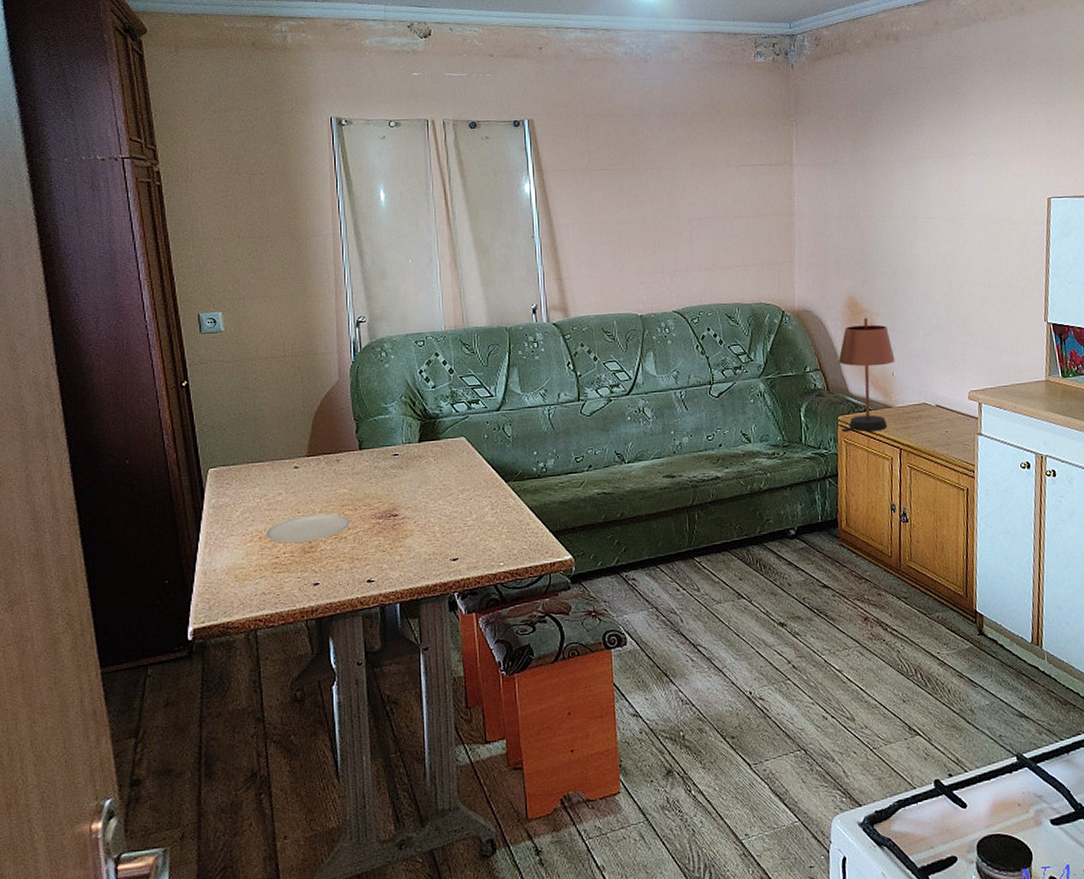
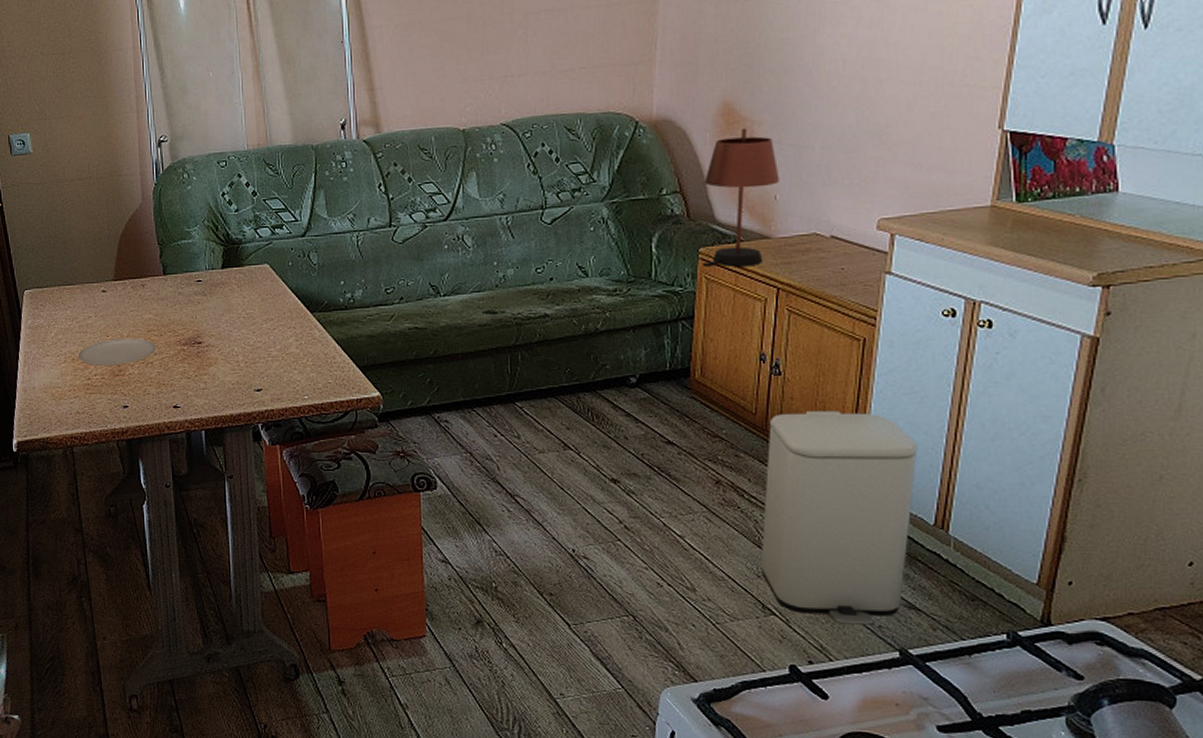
pedal bin: none [902,550,1015,737] -> present [760,411,918,625]

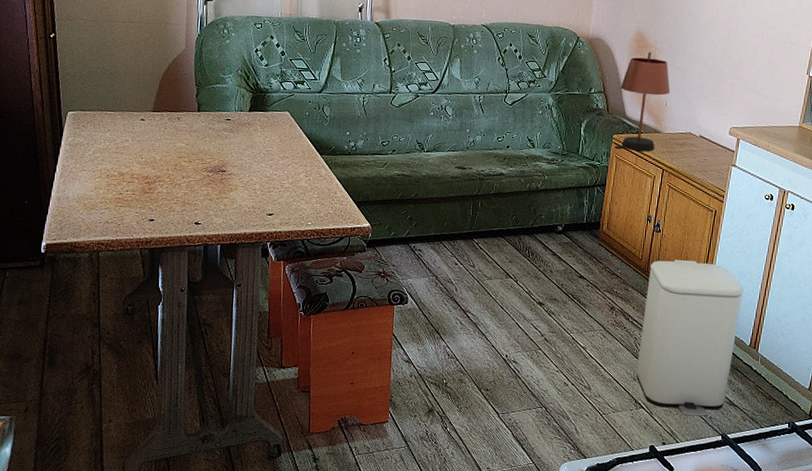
plate: present [77,338,157,367] -> none [112,161,186,185]

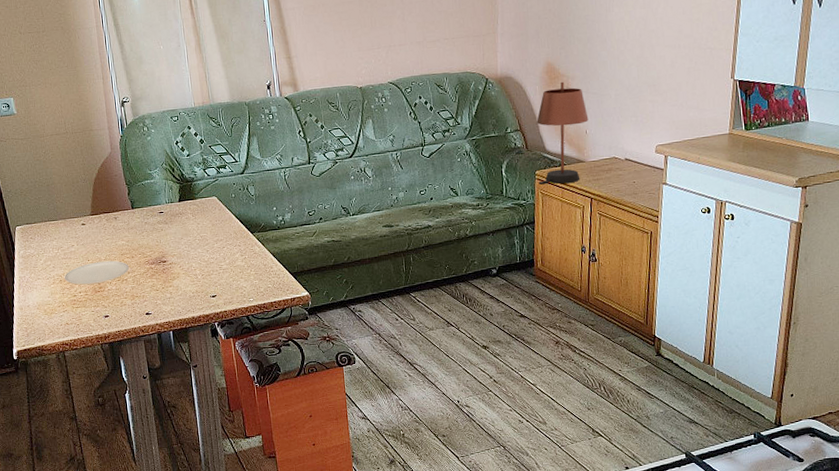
plate: none [112,161,186,185] -> present [64,260,130,285]
pedal bin: present [636,260,744,417] -> none [589,285,691,438]

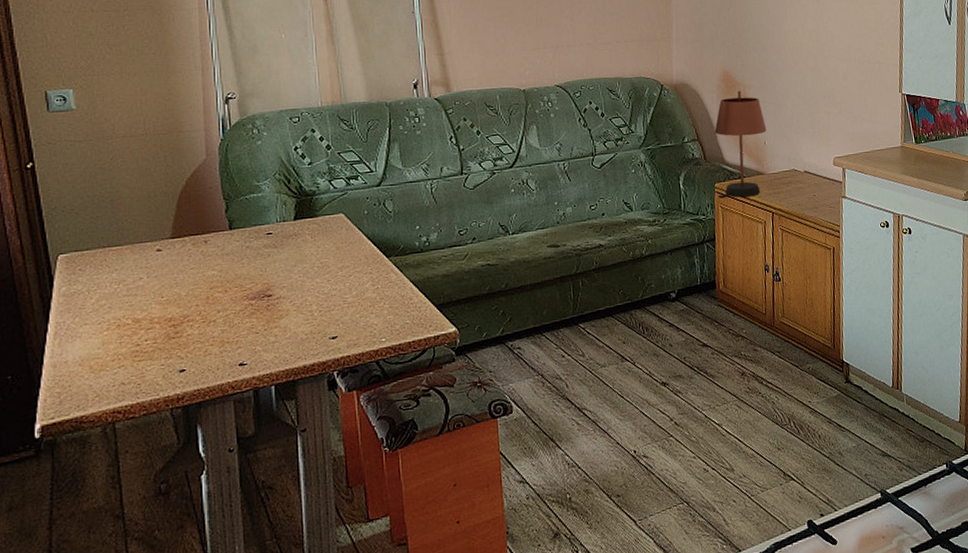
plate: present [64,260,130,285] -> none [124,296,221,331]

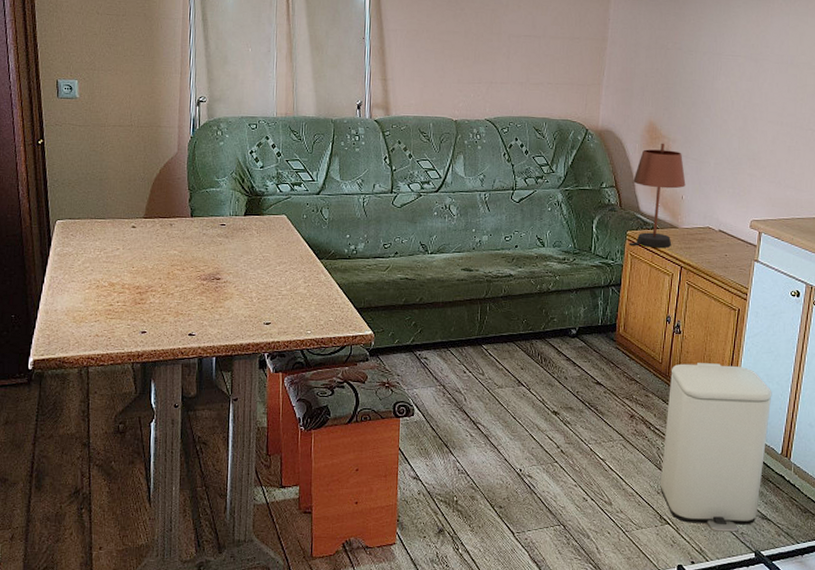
pedal bin: none [776,305,878,478] -> present [660,363,772,532]

